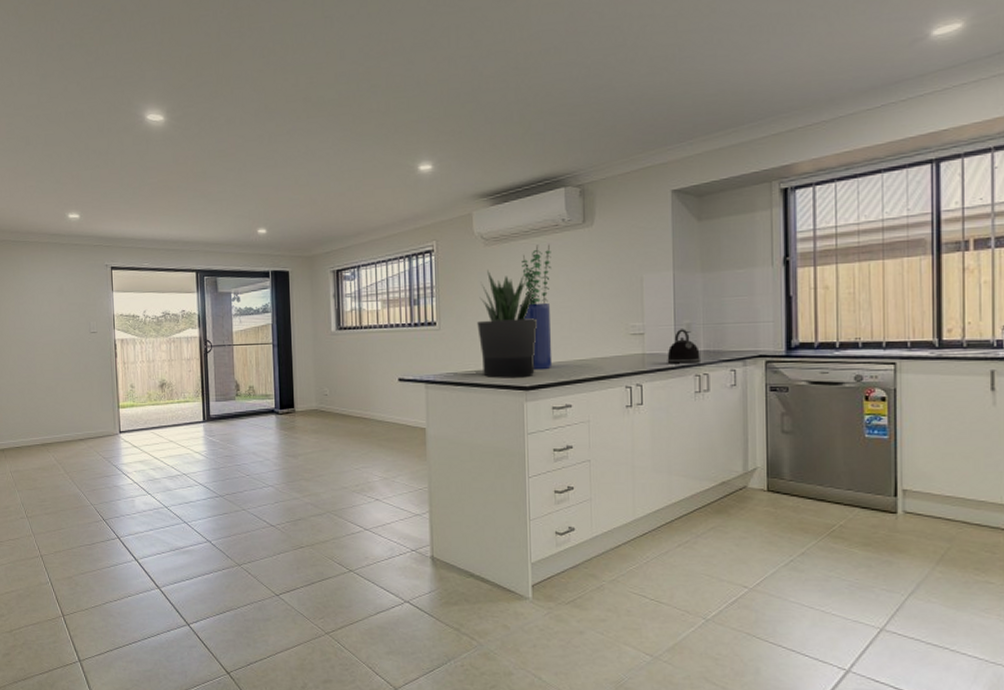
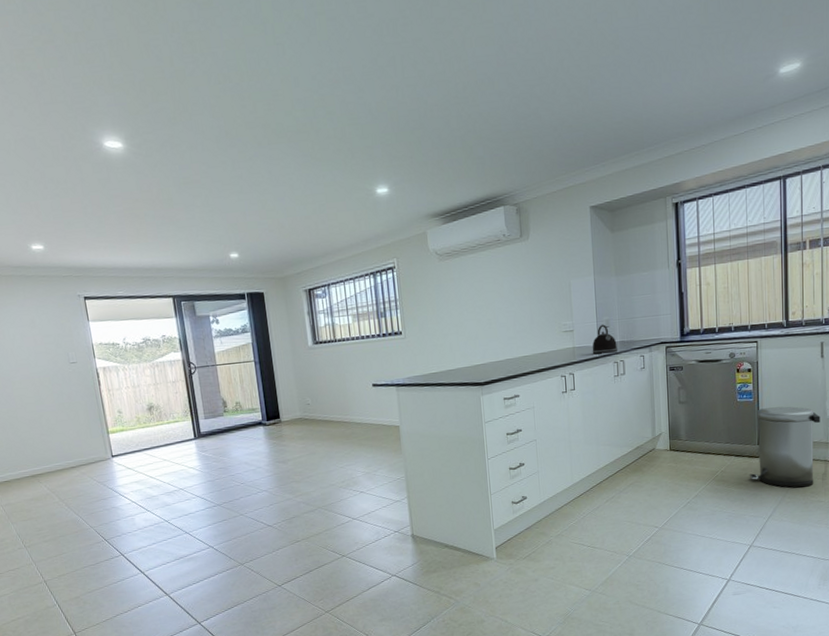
planter: present [477,270,538,378] -> none [437,282,488,378]
vase: present [519,244,553,371] -> none [471,257,502,368]
pedal bin: none [880,450,990,561] -> present [749,406,820,489]

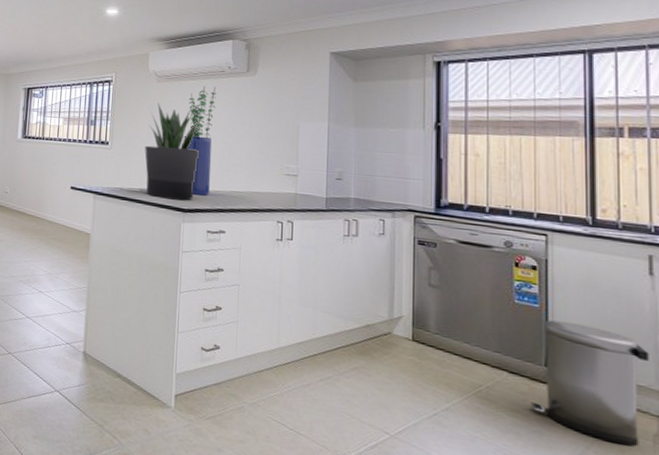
planter: none [437,282,488,378] -> present [145,103,200,201]
vase: none [471,257,502,368] -> present [183,86,216,197]
kettle: present [592,324,618,355] -> none [318,175,352,209]

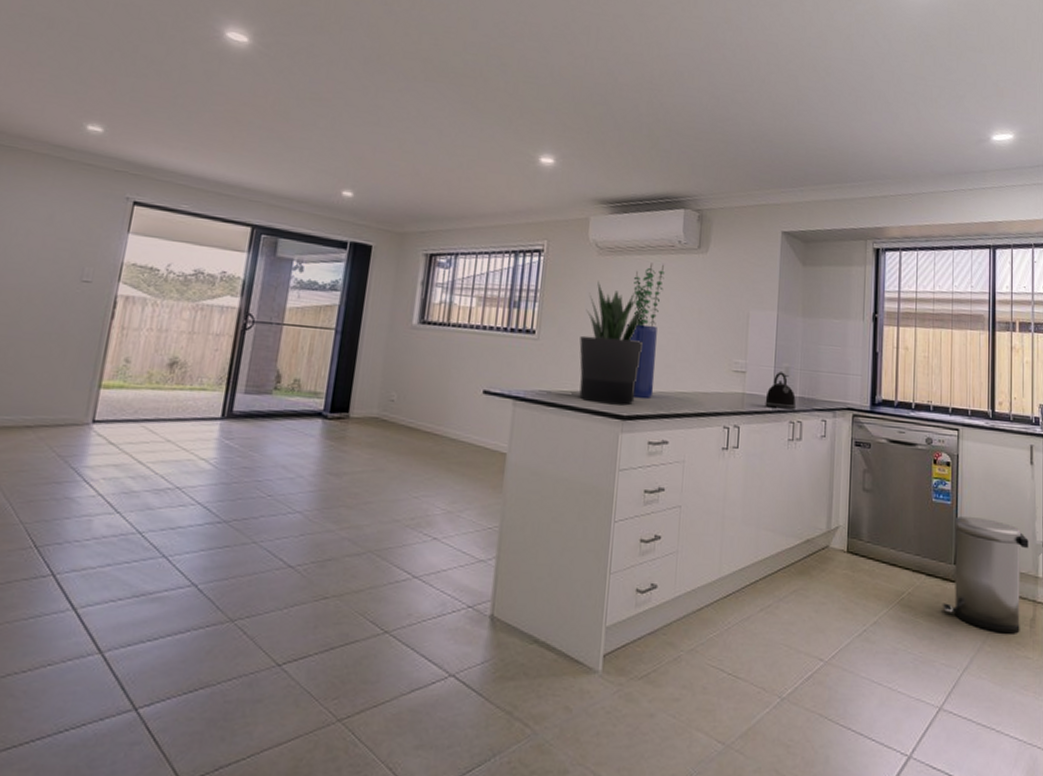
kettle: none [318,175,352,209] -> present [765,371,797,410]

